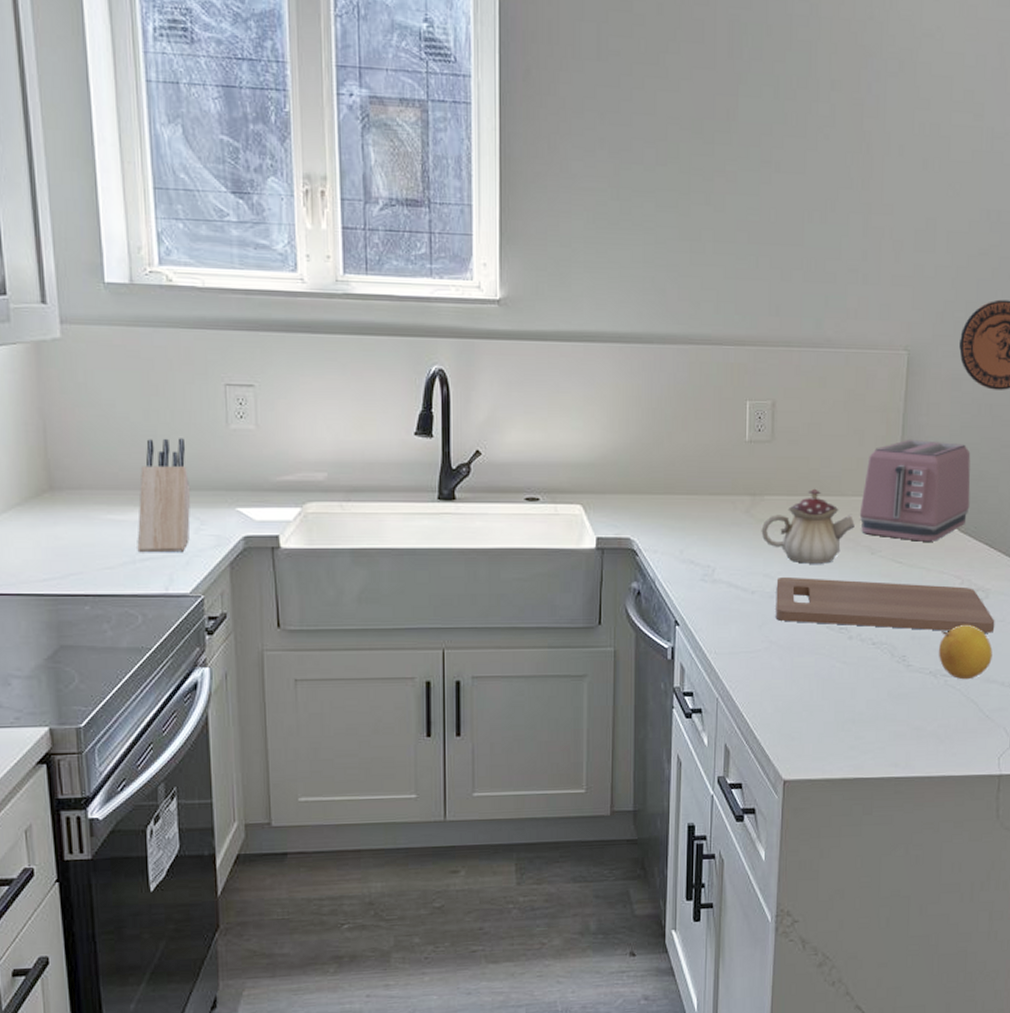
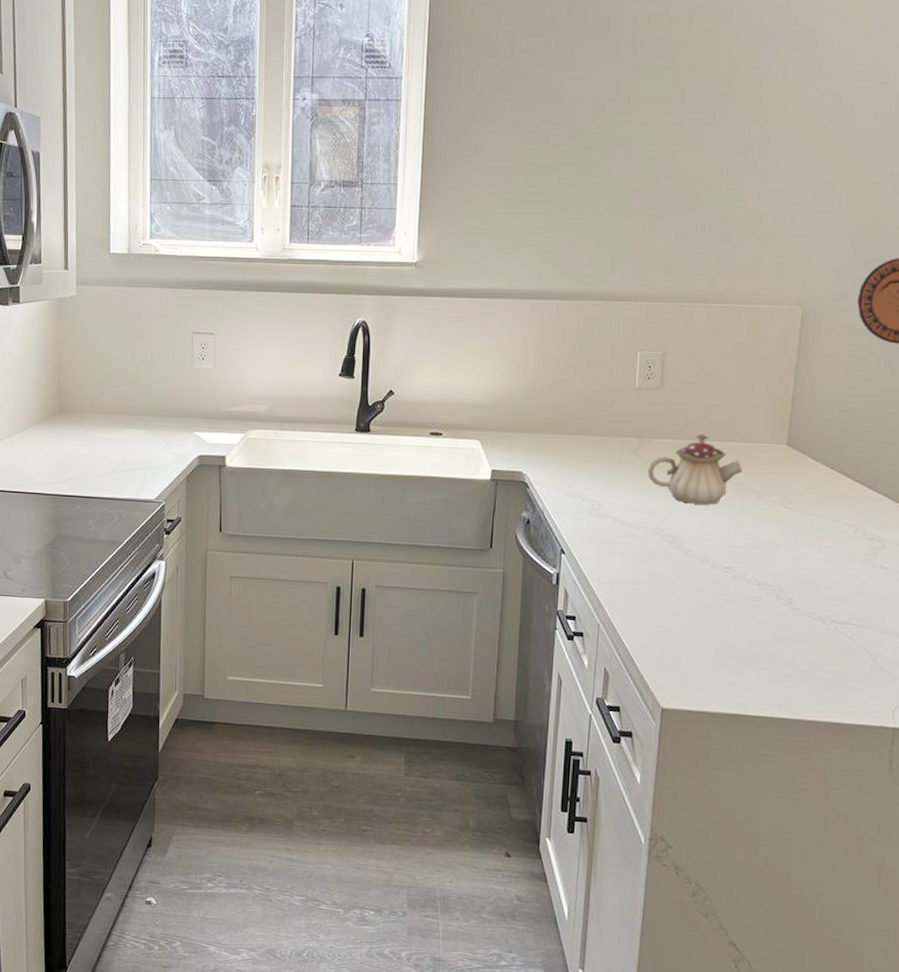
knife block: present [137,438,191,553] -> none [118,374,161,466]
cutting board: present [775,576,995,633] -> none [659,514,892,583]
toaster: present [859,440,971,542] -> none [747,390,868,489]
fruit: present [938,624,993,680] -> none [827,572,888,628]

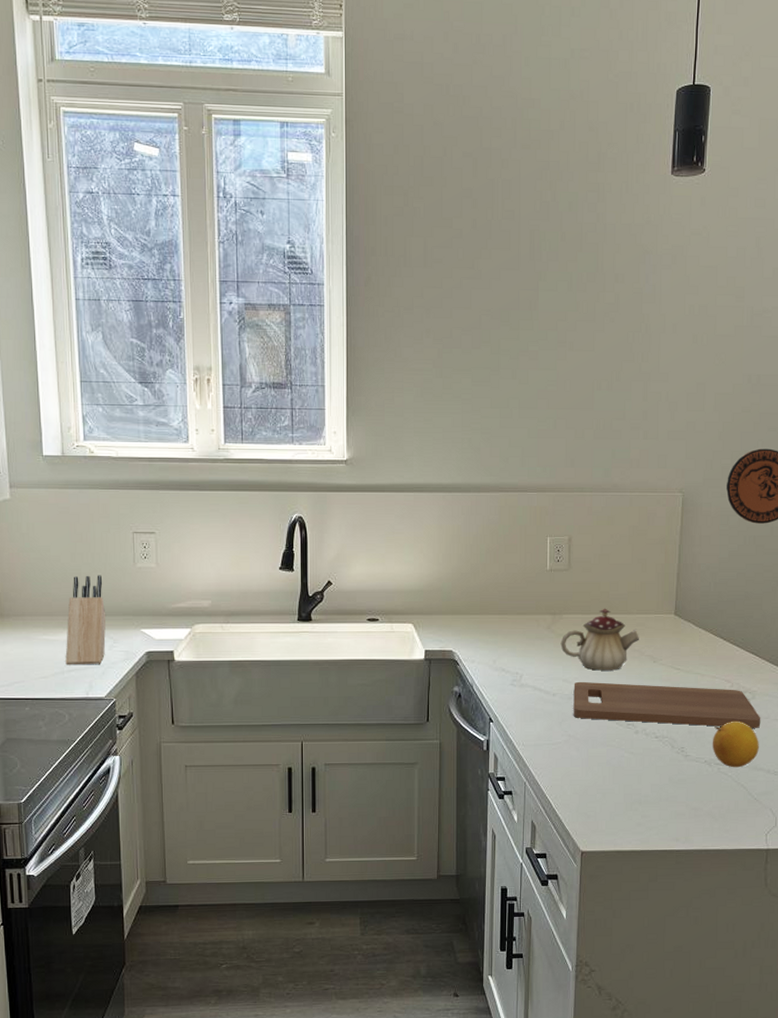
knife block: none [118,374,161,466] -> present [65,575,106,665]
cutting board: none [659,514,892,583] -> present [573,681,761,728]
fruit: none [827,572,888,628] -> present [712,721,759,768]

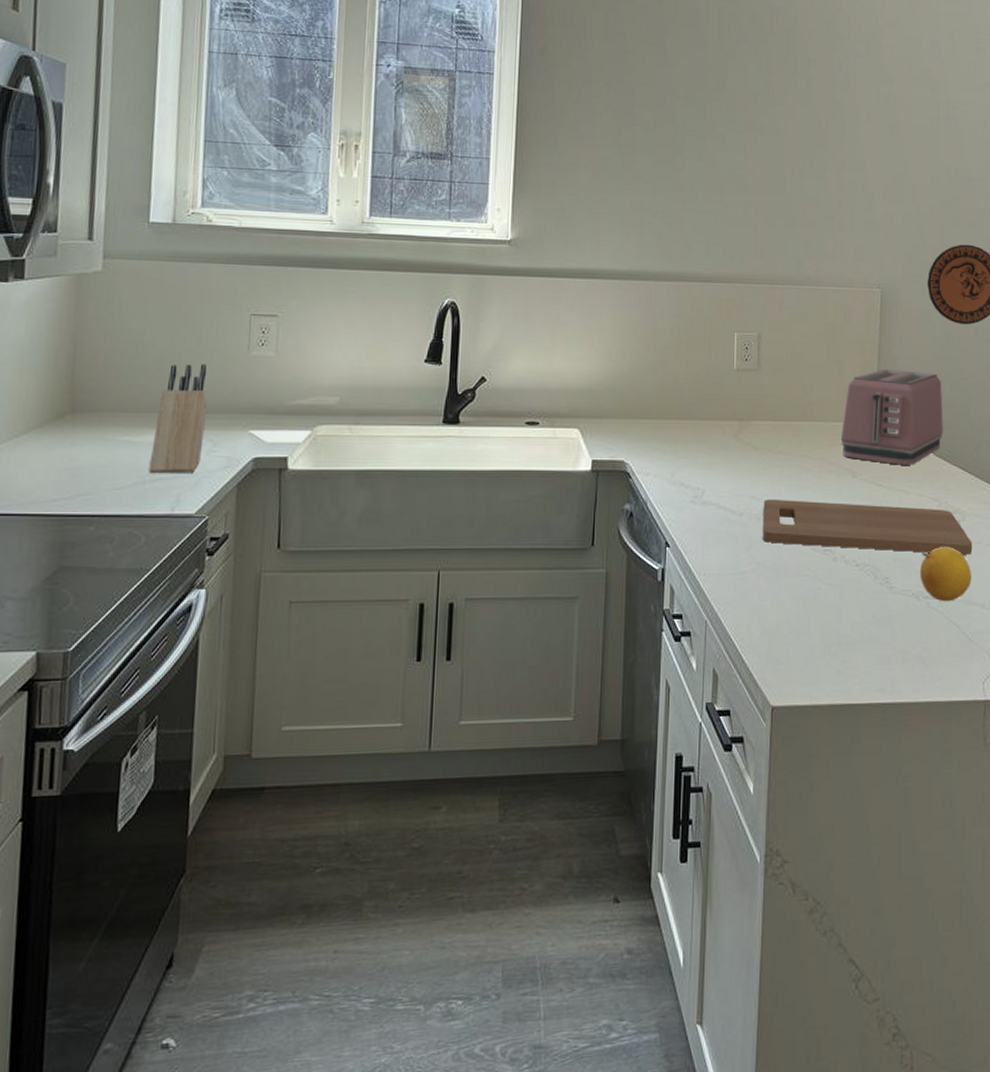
teapot: present [560,608,639,671] -> none [748,414,836,486]
toaster: none [643,567,738,651] -> present [840,369,943,465]

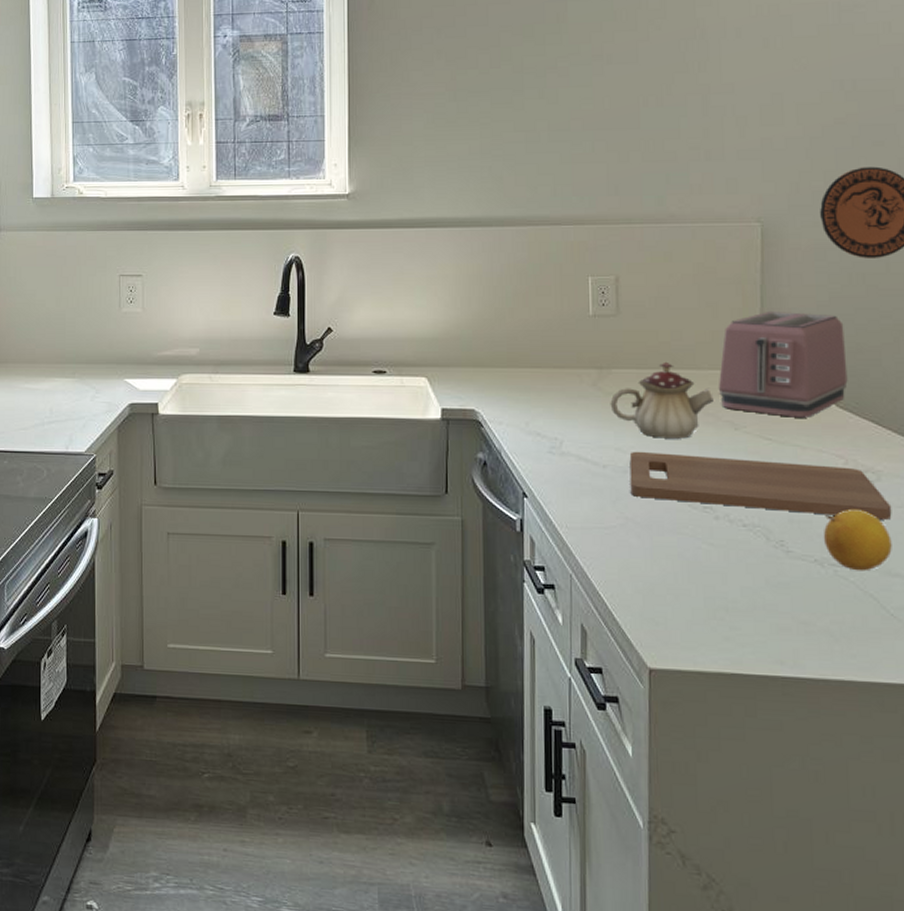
knife block: present [148,364,207,474] -> none [46,320,89,417]
teapot: none [748,414,836,486] -> present [610,361,714,439]

